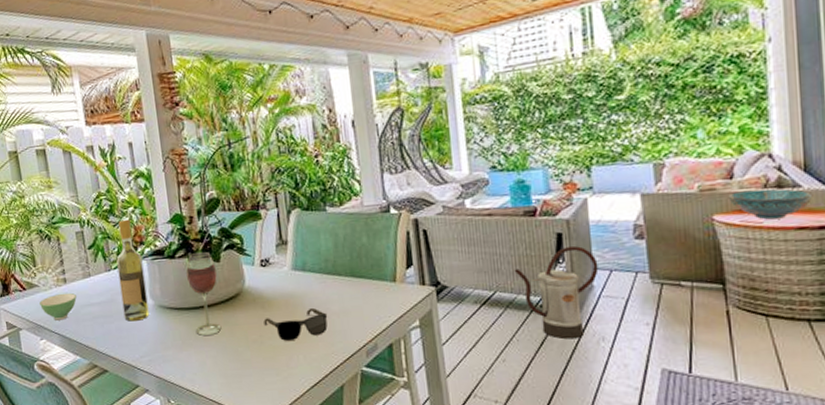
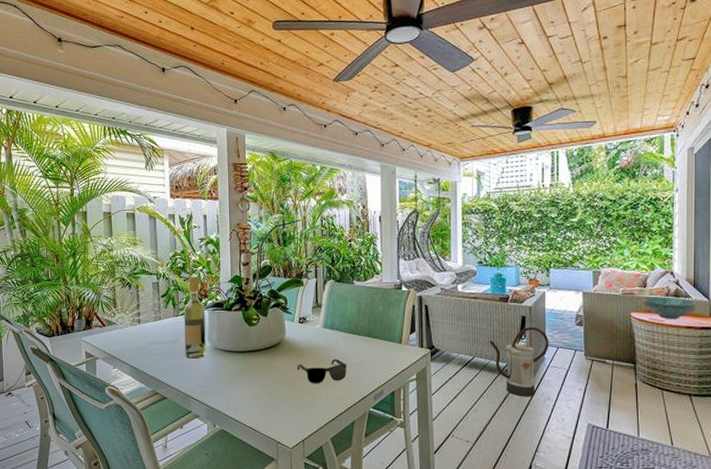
bowl: present [39,292,77,321] -> none [116,331,147,353]
wineglass: present [186,251,222,336] -> none [240,307,264,374]

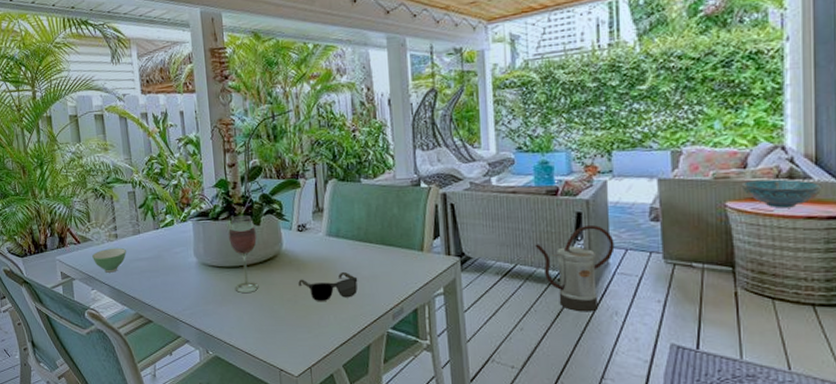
bowl: none [116,331,147,353] -> present [92,247,126,273]
bottle: present [184,276,206,359] -> none [164,182,193,277]
wineglass: none [240,307,264,374] -> present [228,215,259,293]

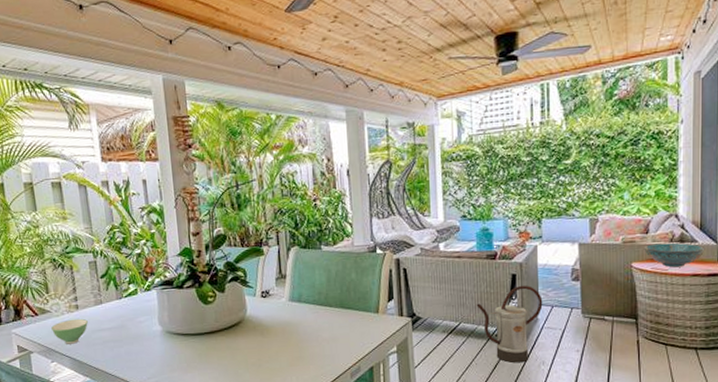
wineglass: present [228,215,259,293] -> none [193,282,224,359]
sunglasses: present [298,271,358,302] -> none [262,334,319,365]

